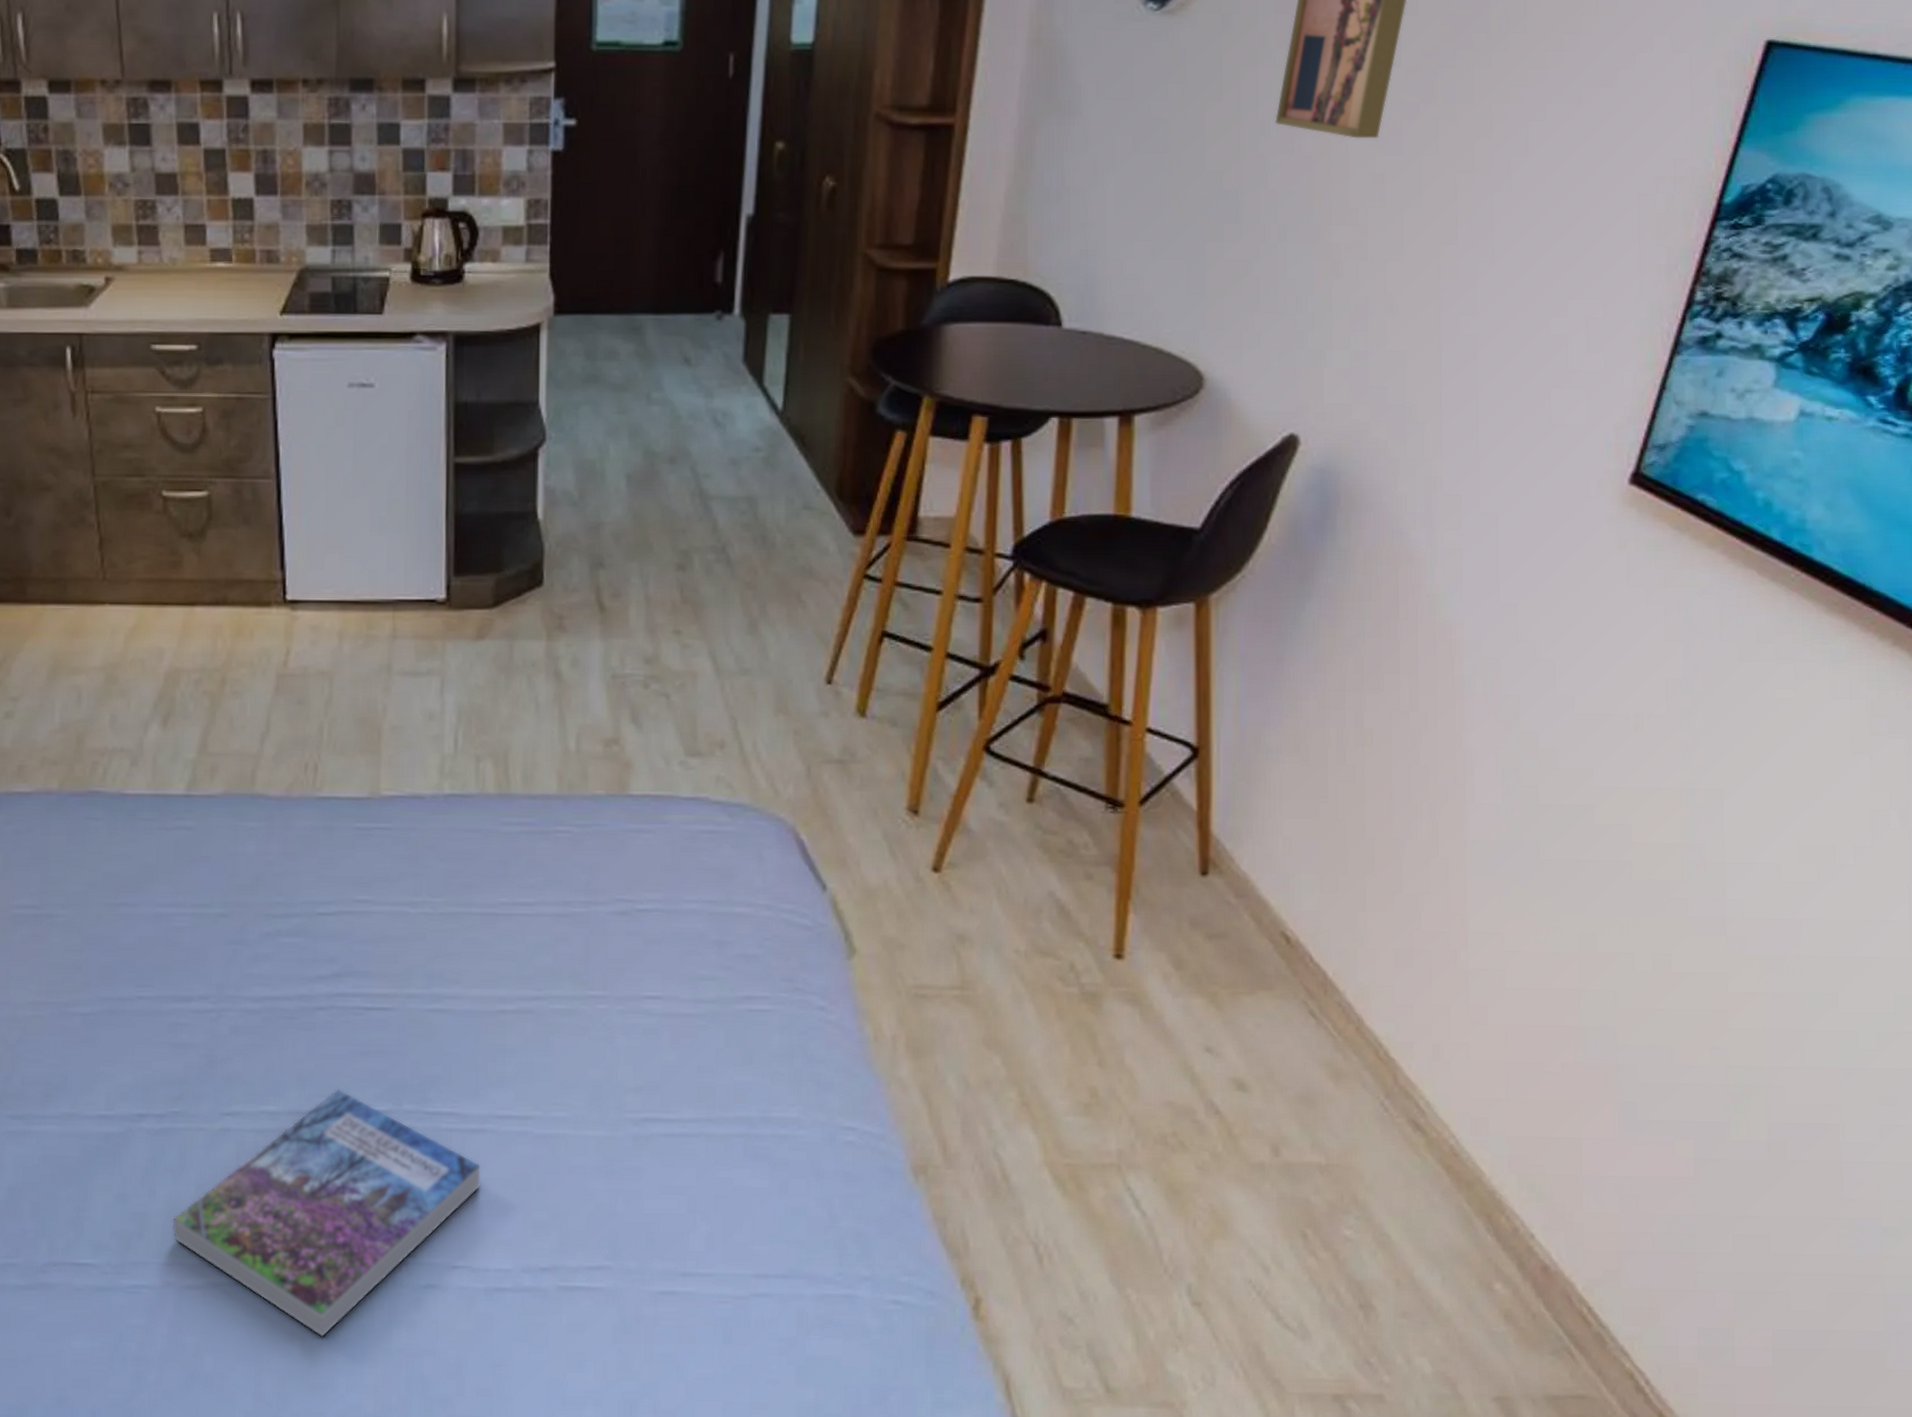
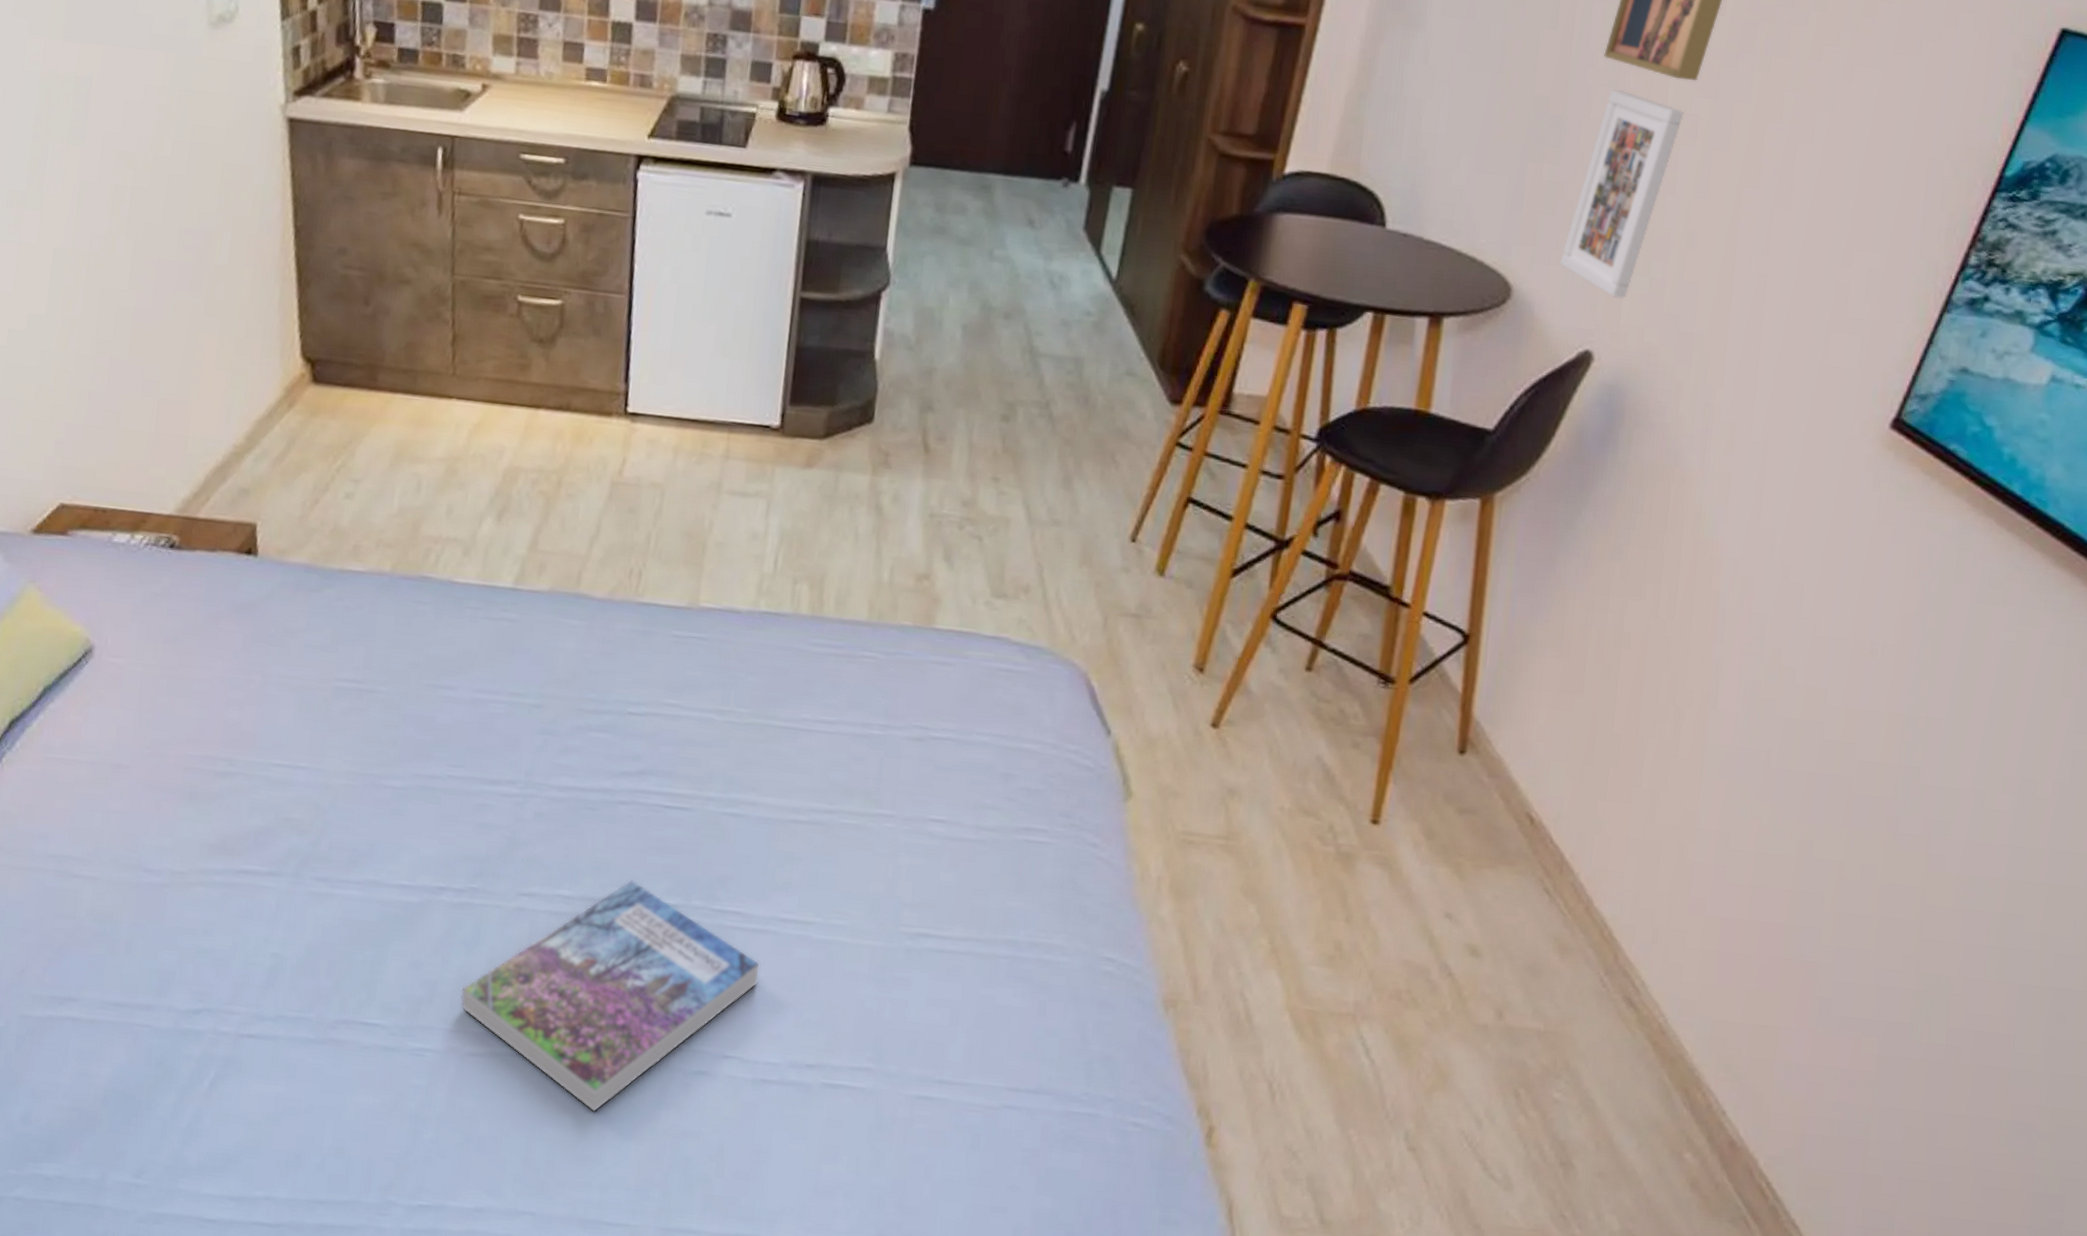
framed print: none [1251,157,1368,375] -> present [1559,89,1684,298]

